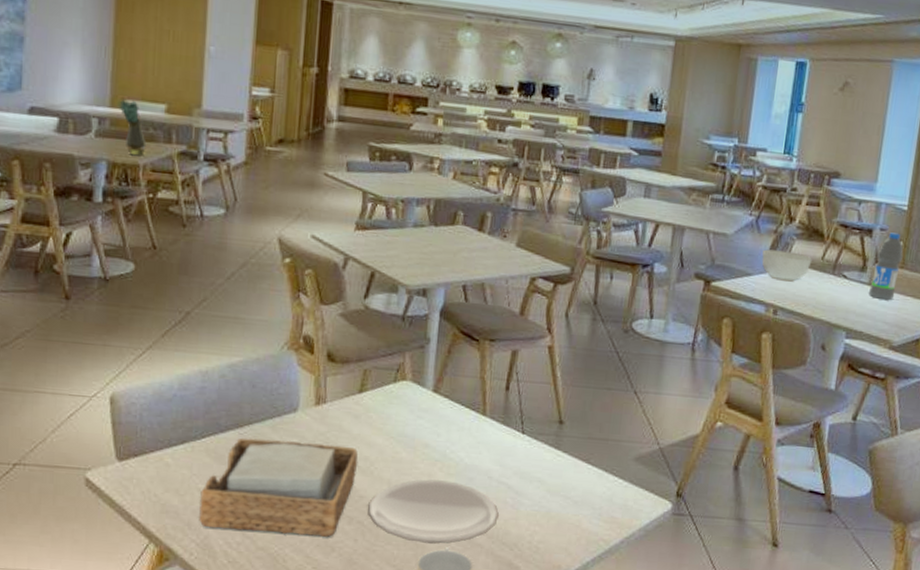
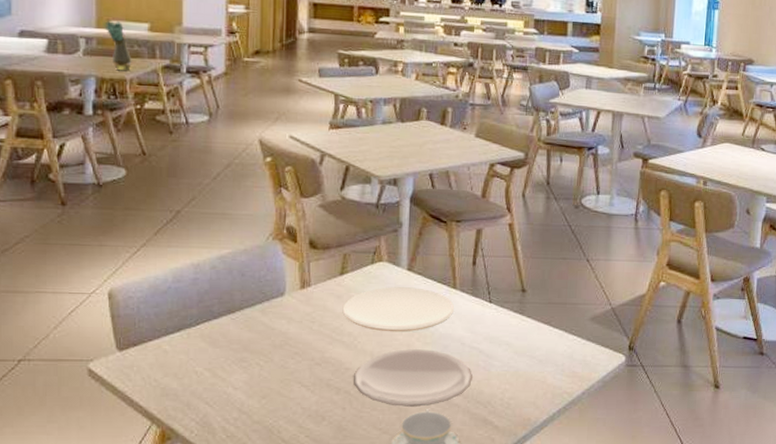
napkin holder: present [199,437,358,537] -> none [197,322,343,407]
plate: none [359,409,482,460] -> present [342,287,454,332]
bowl: present [761,249,812,282] -> none [691,129,734,156]

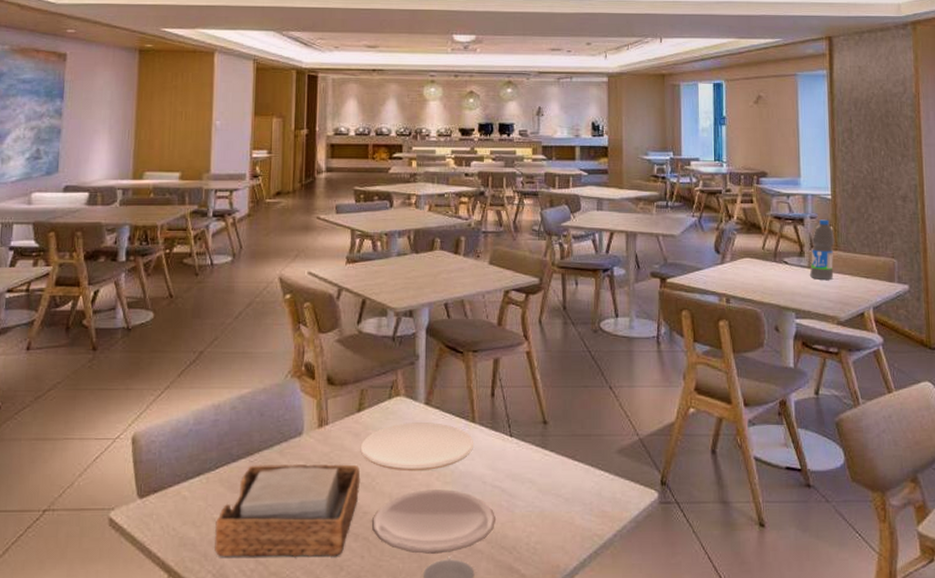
vase: present [104,20,132,71] -> none [140,171,164,218]
napkin holder: none [197,322,343,407] -> present [214,464,361,557]

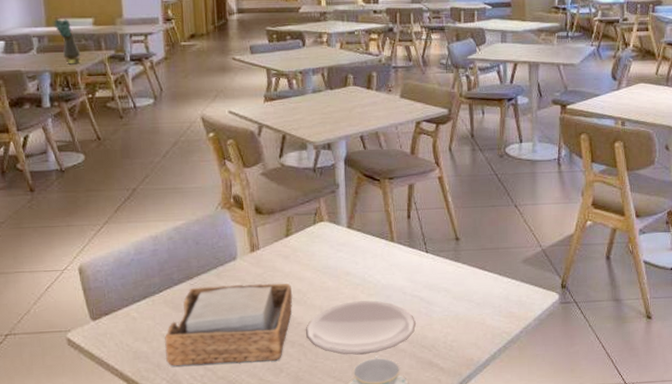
vase: none [140,171,164,218] -> present [53,18,81,65]
plate: present [360,423,473,472] -> none [290,243,393,287]

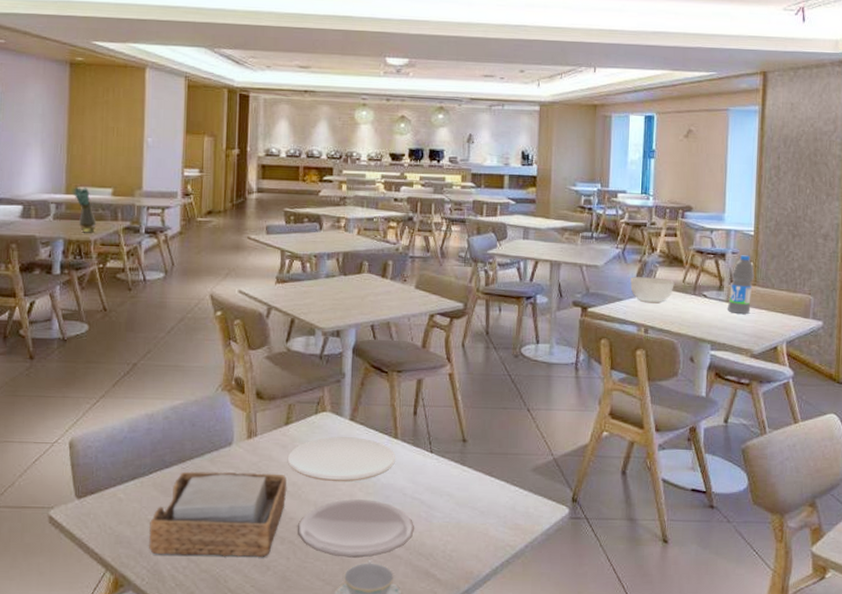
plate: none [290,243,393,287] -> present [287,437,395,482]
bowl: none [606,72,648,97] -> present [630,277,675,304]

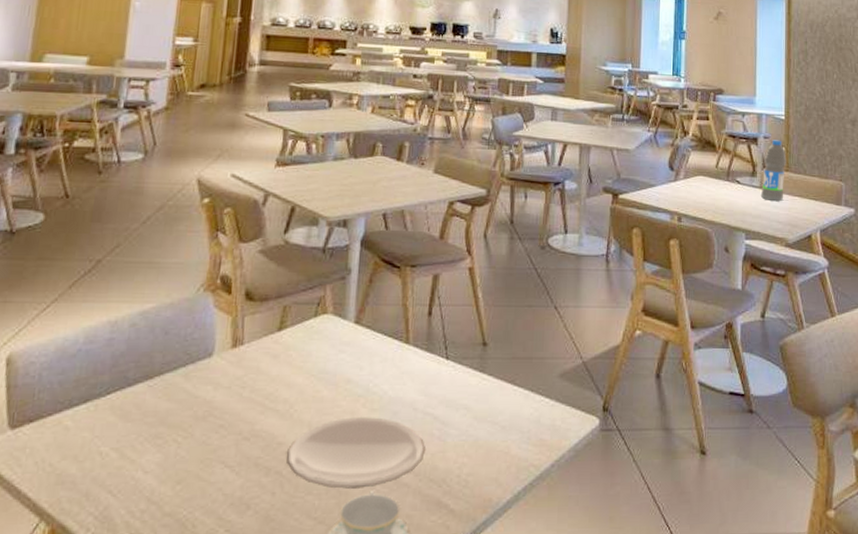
vase: present [73,186,97,233] -> none [38,53,66,107]
napkin holder: present [149,471,287,557] -> none [99,389,277,497]
plate: present [287,437,395,482] -> none [278,343,406,397]
bowl: present [630,277,675,304] -> none [663,161,708,190]

